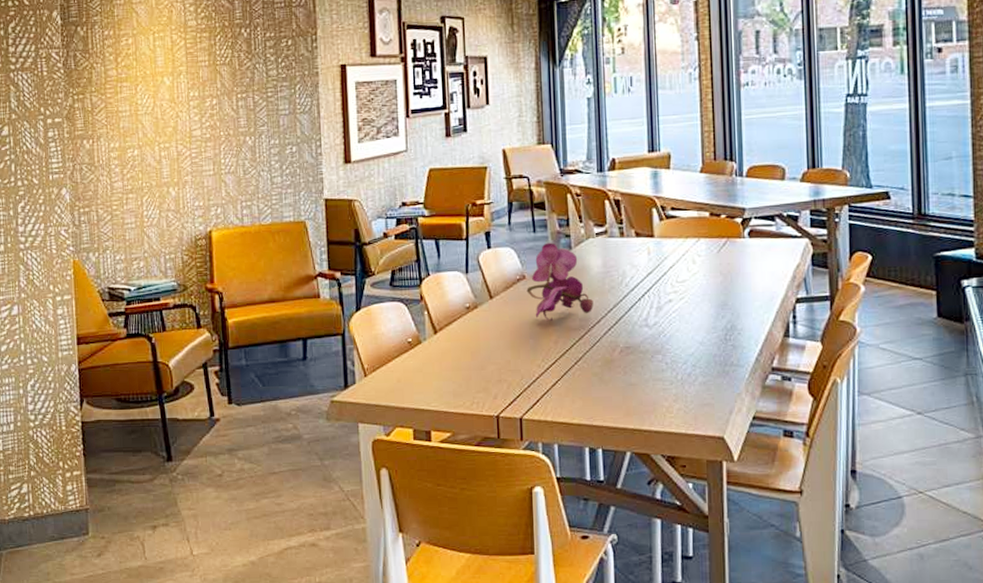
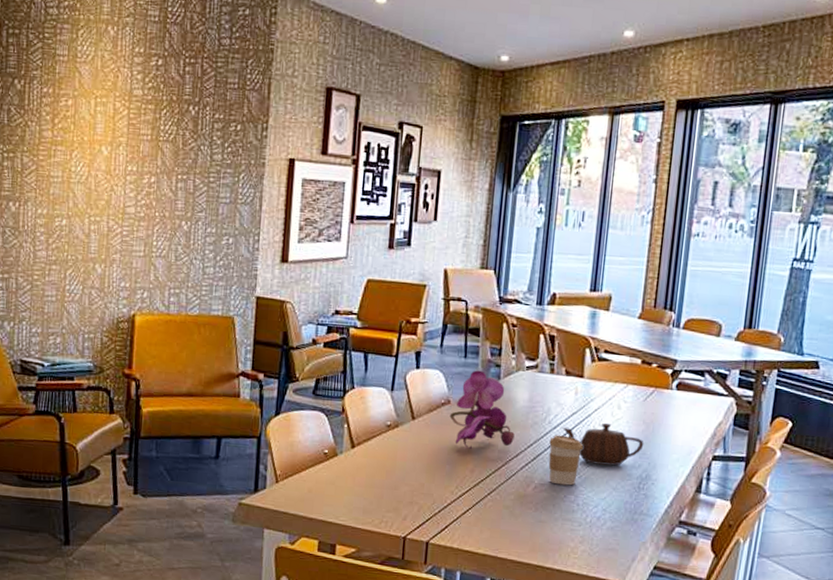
coffee cup: none [629,296,663,346] -> present [548,435,583,486]
teapot: none [640,279,725,321] -> present [562,423,644,466]

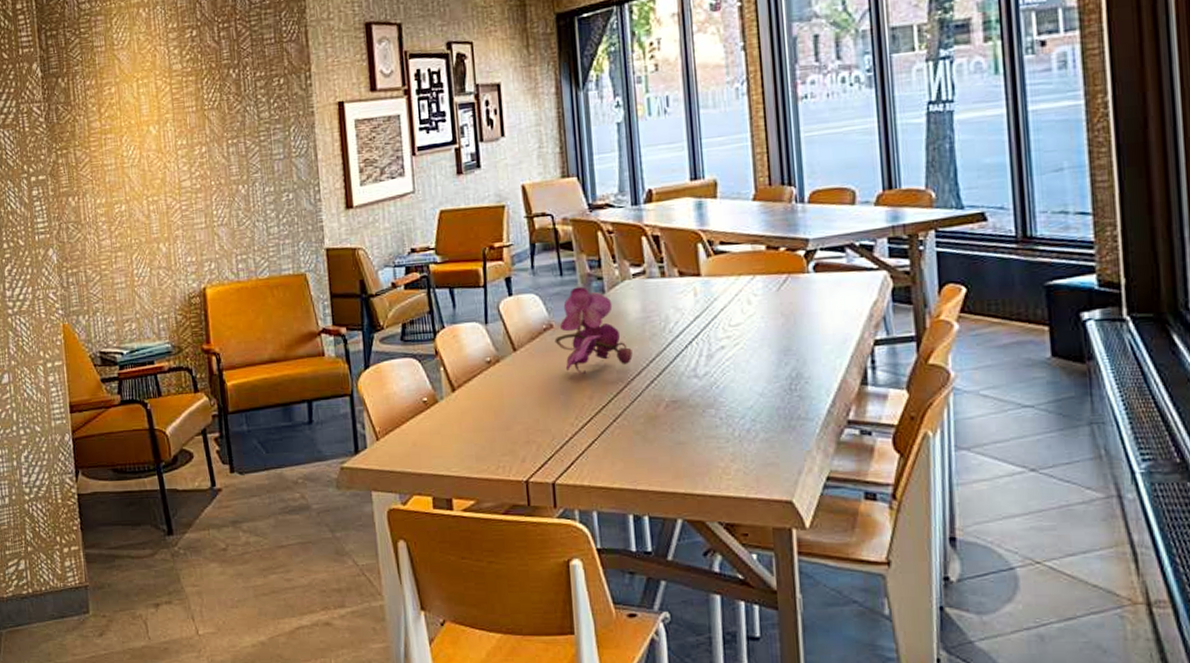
coffee cup: present [548,435,583,486] -> none [674,343,715,399]
teapot: present [562,423,644,466] -> none [686,323,787,370]

